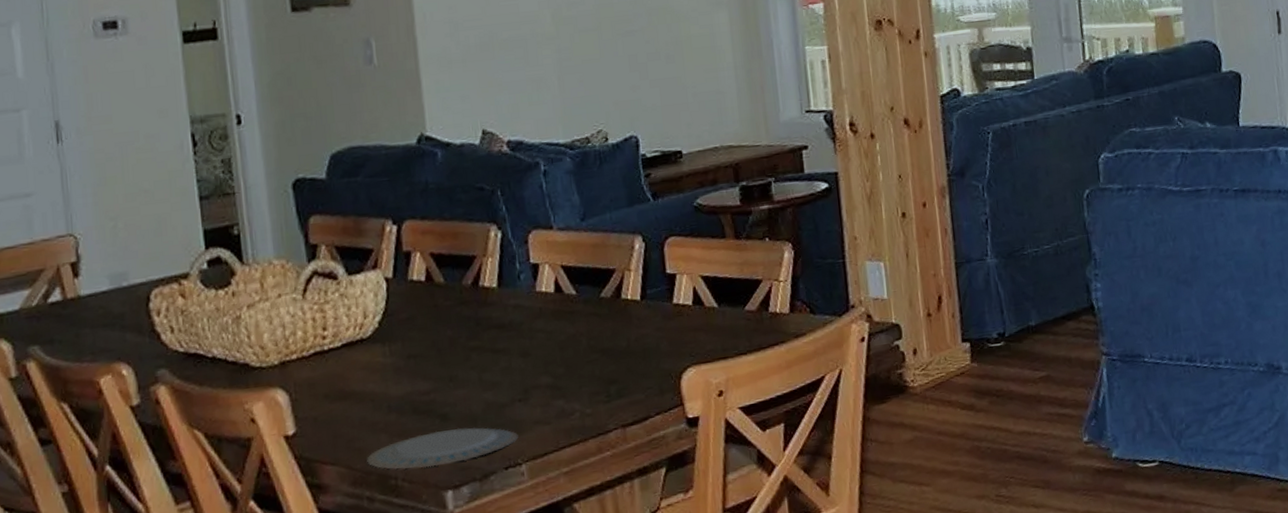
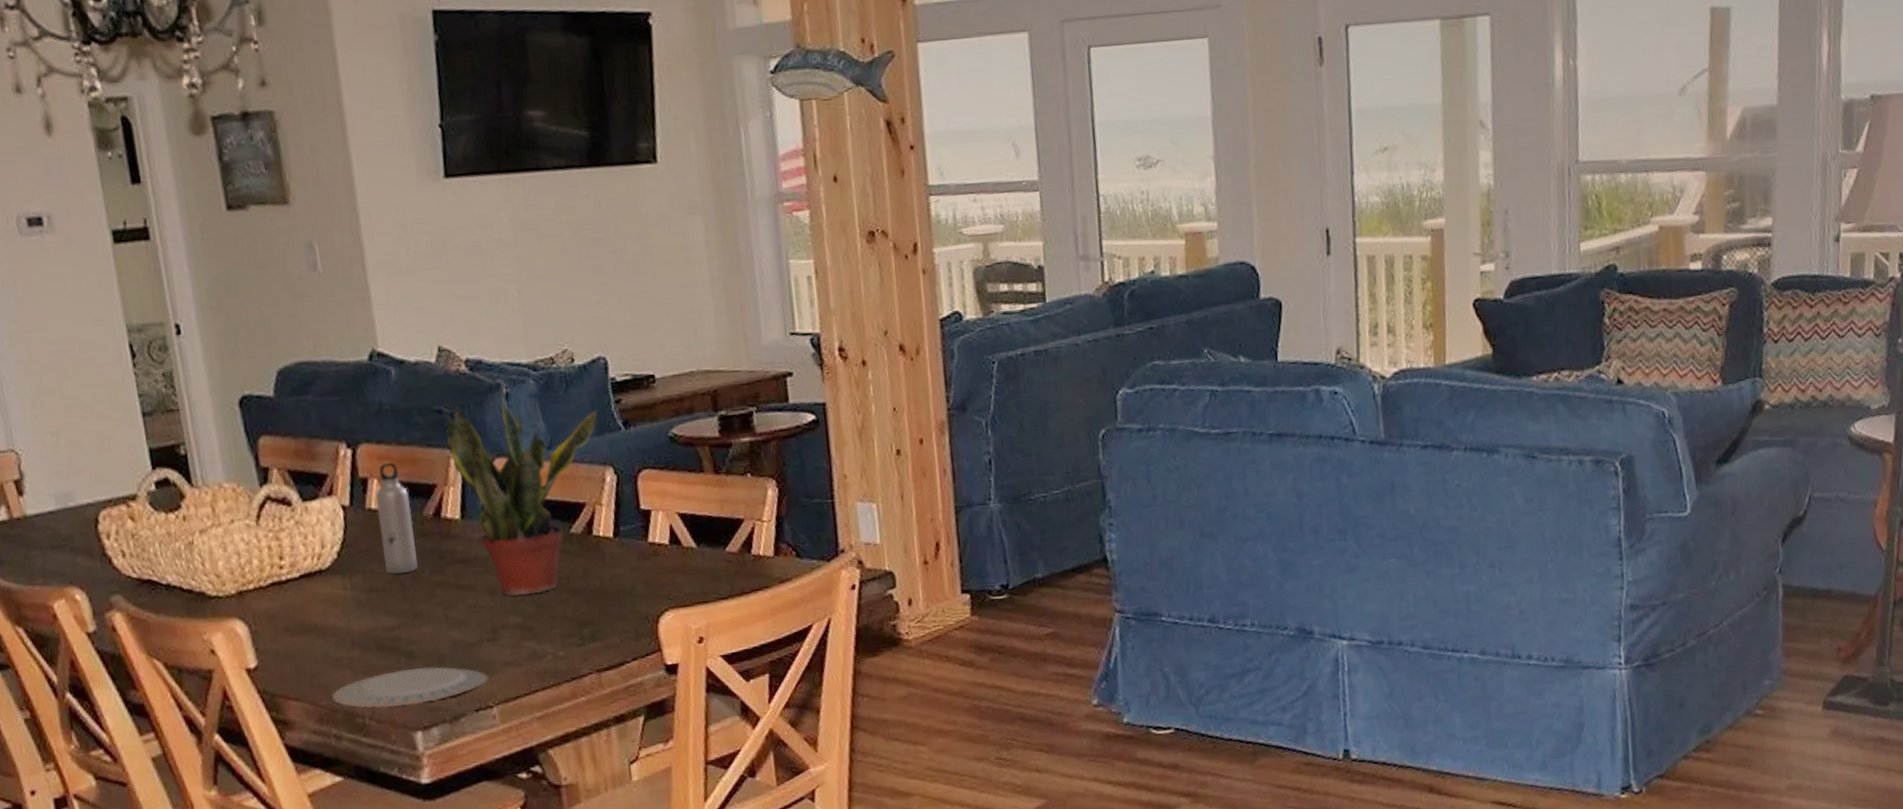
water bottle: none [417,236,455,342] -> present [375,462,418,575]
potted plant: none [487,160,629,358] -> present [446,381,598,596]

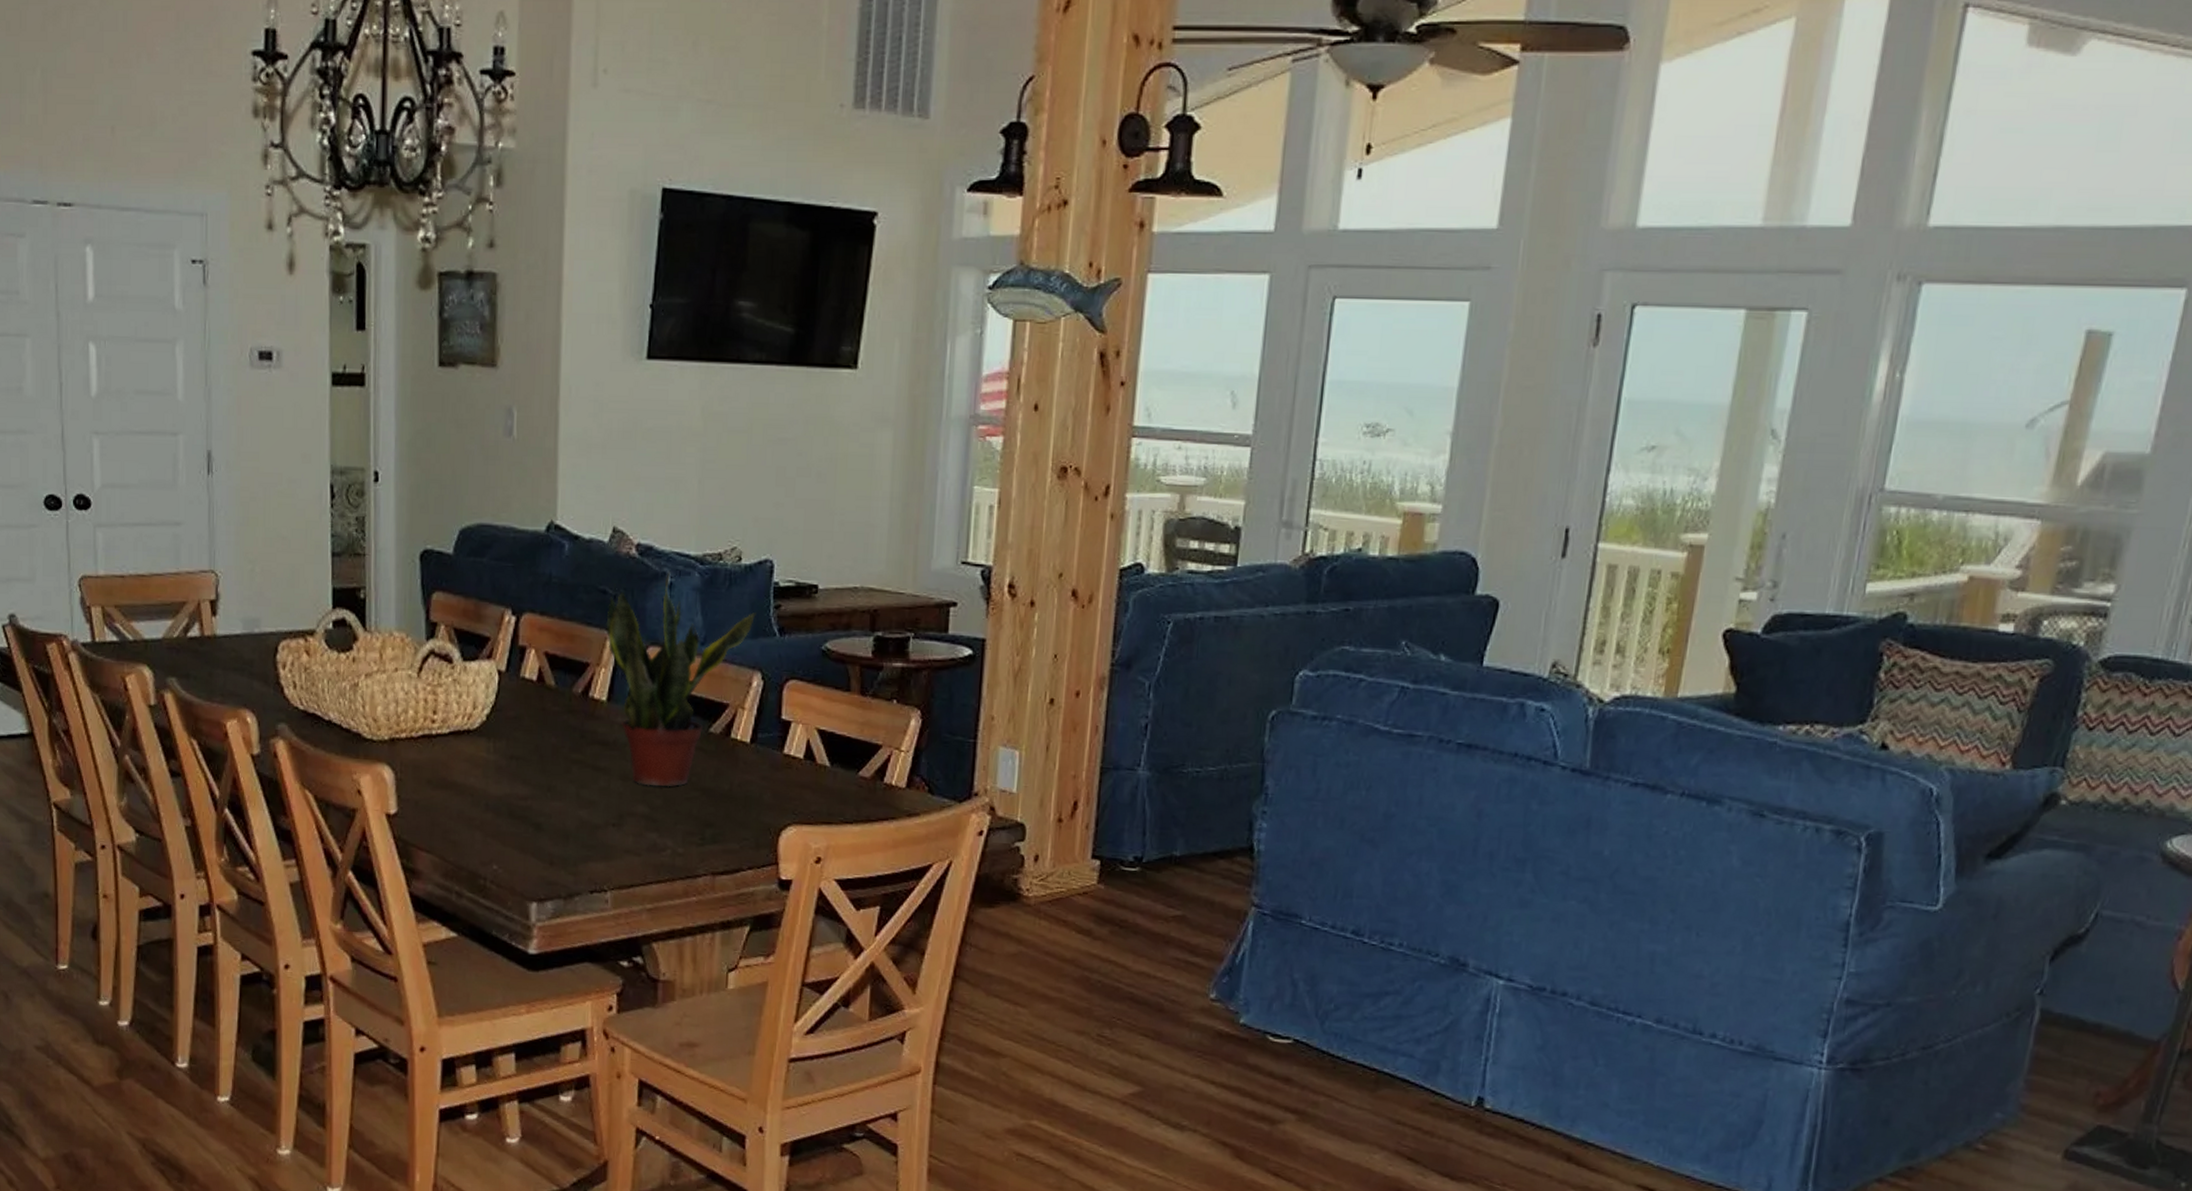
plate: present [332,666,489,708] -> none [460,839,608,876]
water bottle: present [375,462,418,575] -> none [528,634,563,746]

